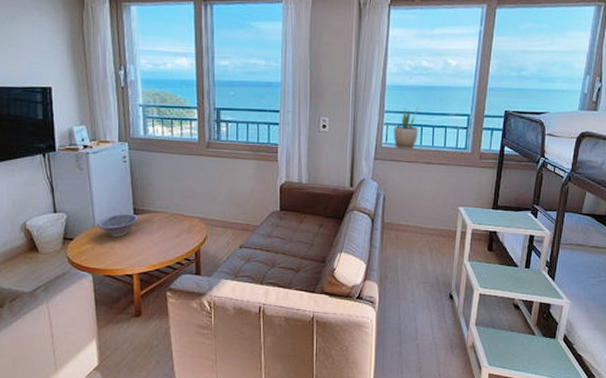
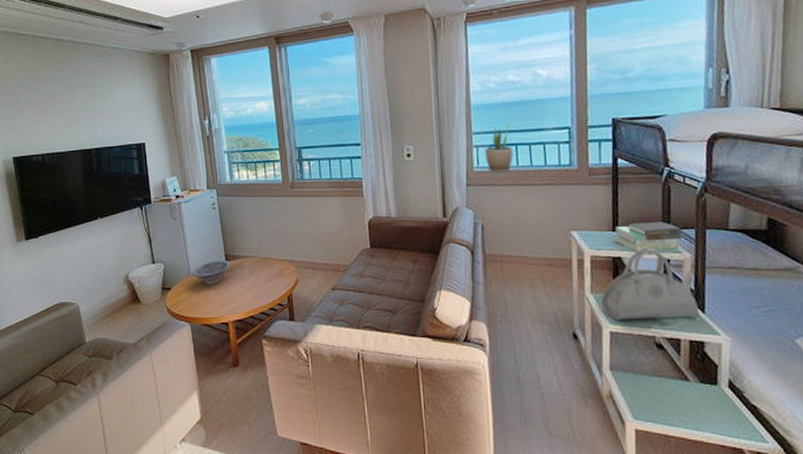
handbag: none [475,224,550,285] -> present [601,247,699,320]
books: none [493,203,547,227] -> present [615,222,683,251]

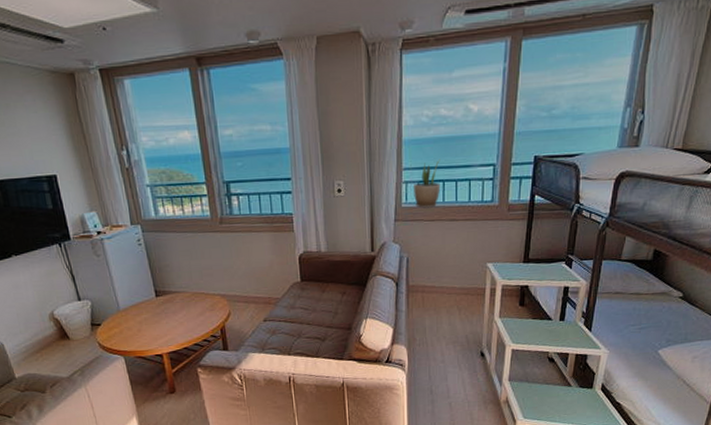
decorative bowl: present [192,260,231,284] -> none [122,295,162,320]
handbag: present [601,247,699,320] -> none [507,277,587,340]
books: present [615,222,683,251] -> none [525,254,583,280]

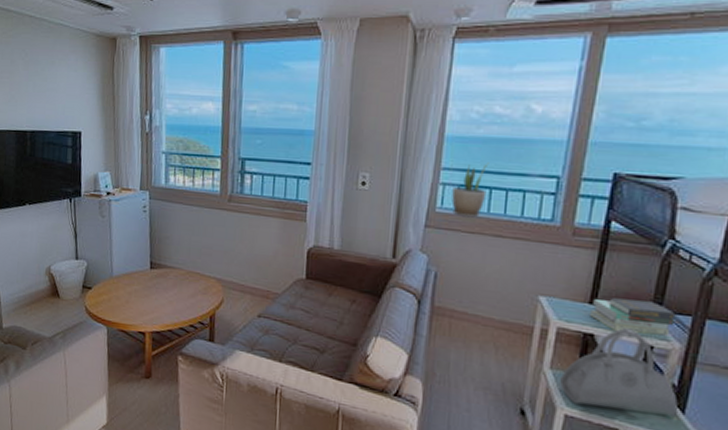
handbag: none [507,277,587,340] -> present [560,328,678,418]
books: none [525,254,583,280] -> present [590,298,676,336]

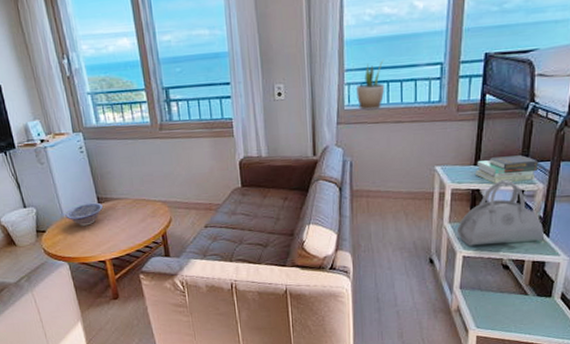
decorative bowl: none [115,266,155,291] -> present [65,202,104,226]

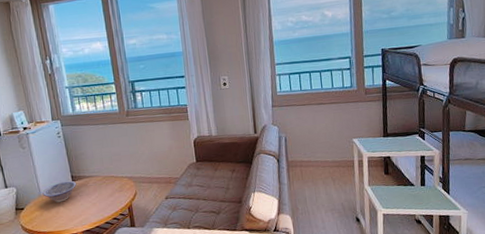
potted plant: present [356,59,385,111] -> none [285,55,308,96]
handbag: present [457,179,544,246] -> none [376,148,445,205]
books: present [476,155,539,183] -> none [385,127,434,151]

